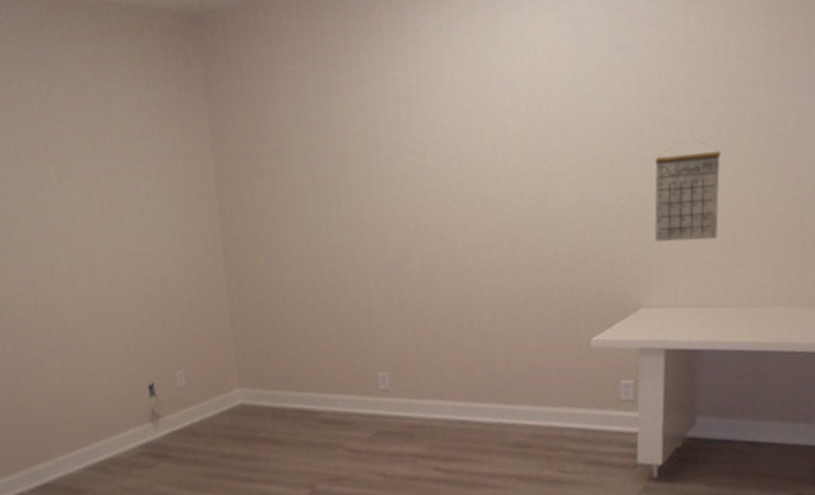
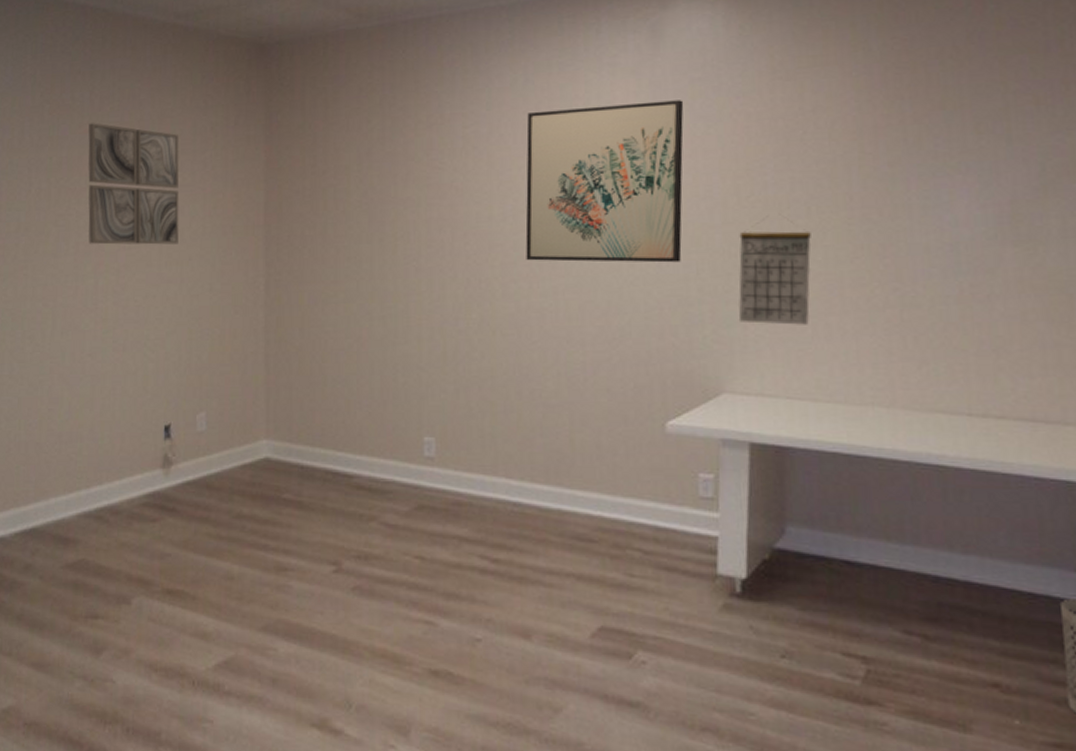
wall art: none [39,109,139,228] -> present [88,123,179,245]
wall art: none [453,32,602,204] -> present [525,100,684,263]

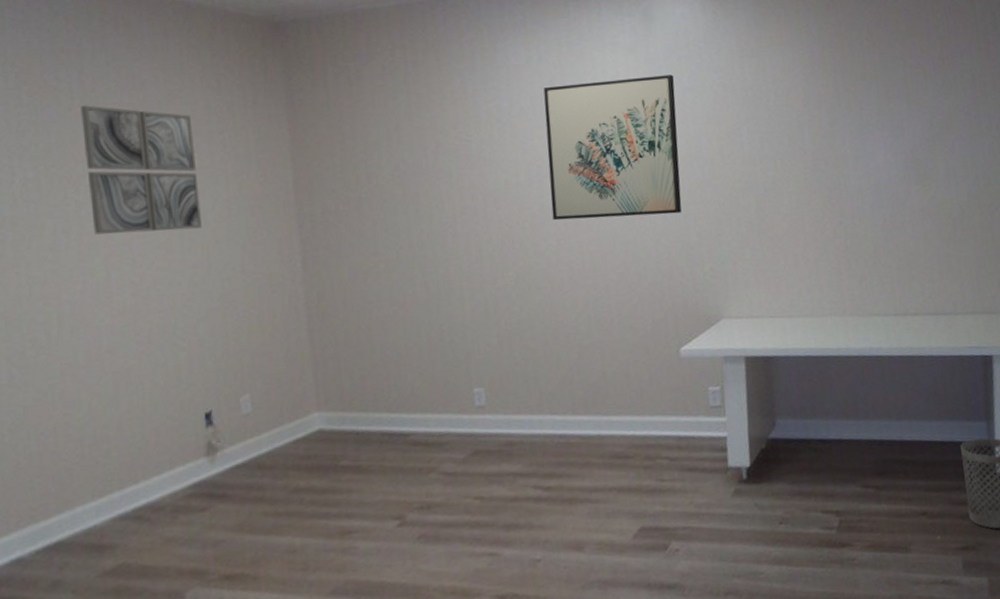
calendar: present [738,222,811,325] -> none [725,176,782,259]

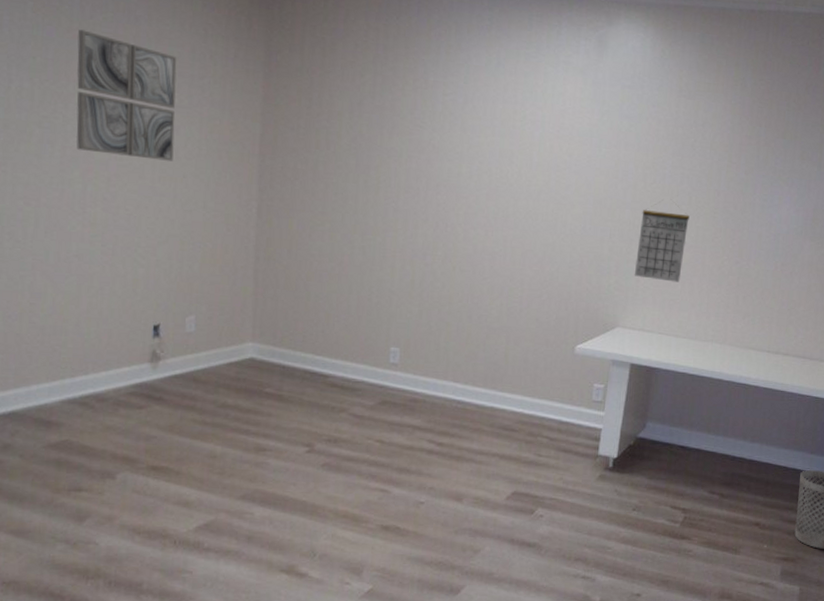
wall art: present [543,74,682,221] -> none [485,91,616,228]
calendar: none [725,176,782,259] -> present [634,204,690,283]

